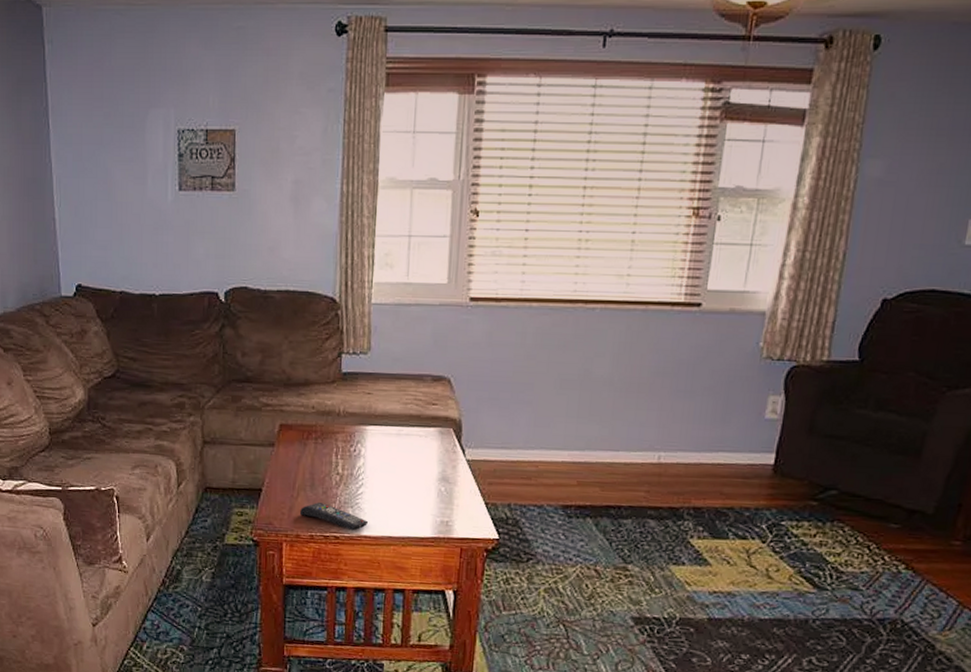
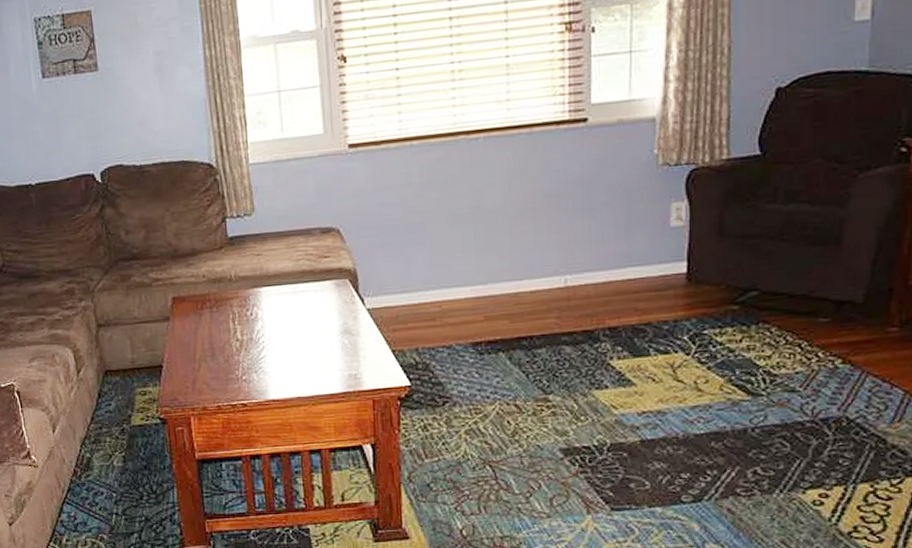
remote control: present [300,502,369,531] -> none [204,371,275,396]

